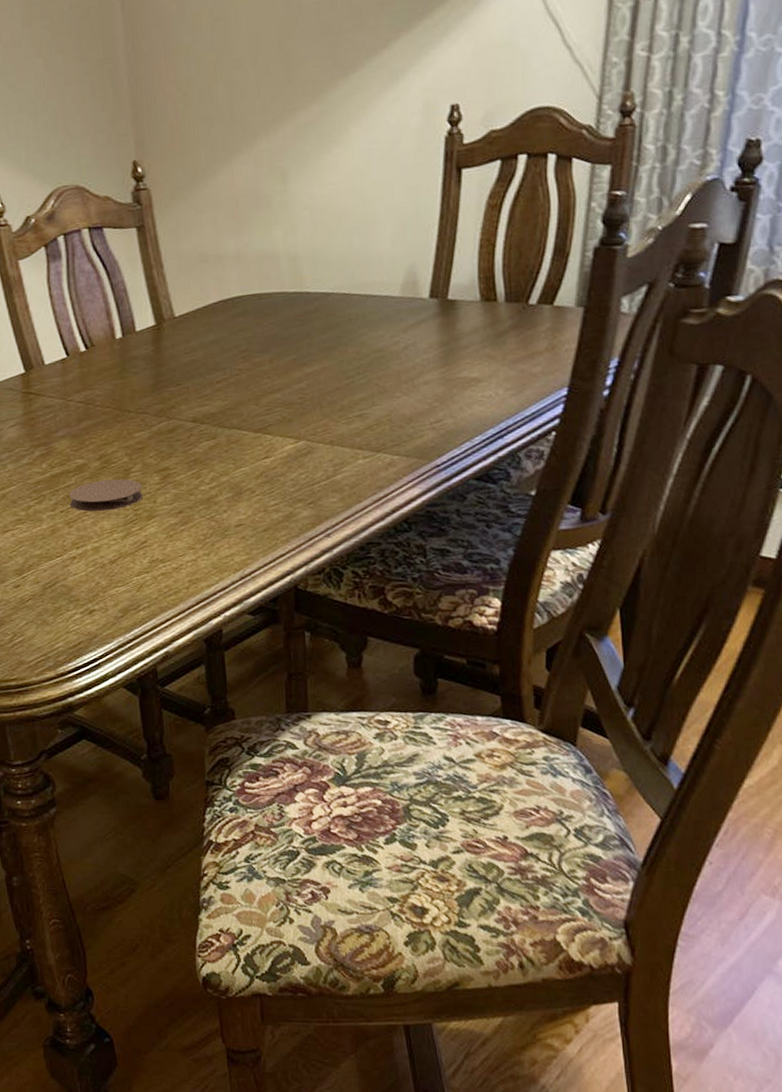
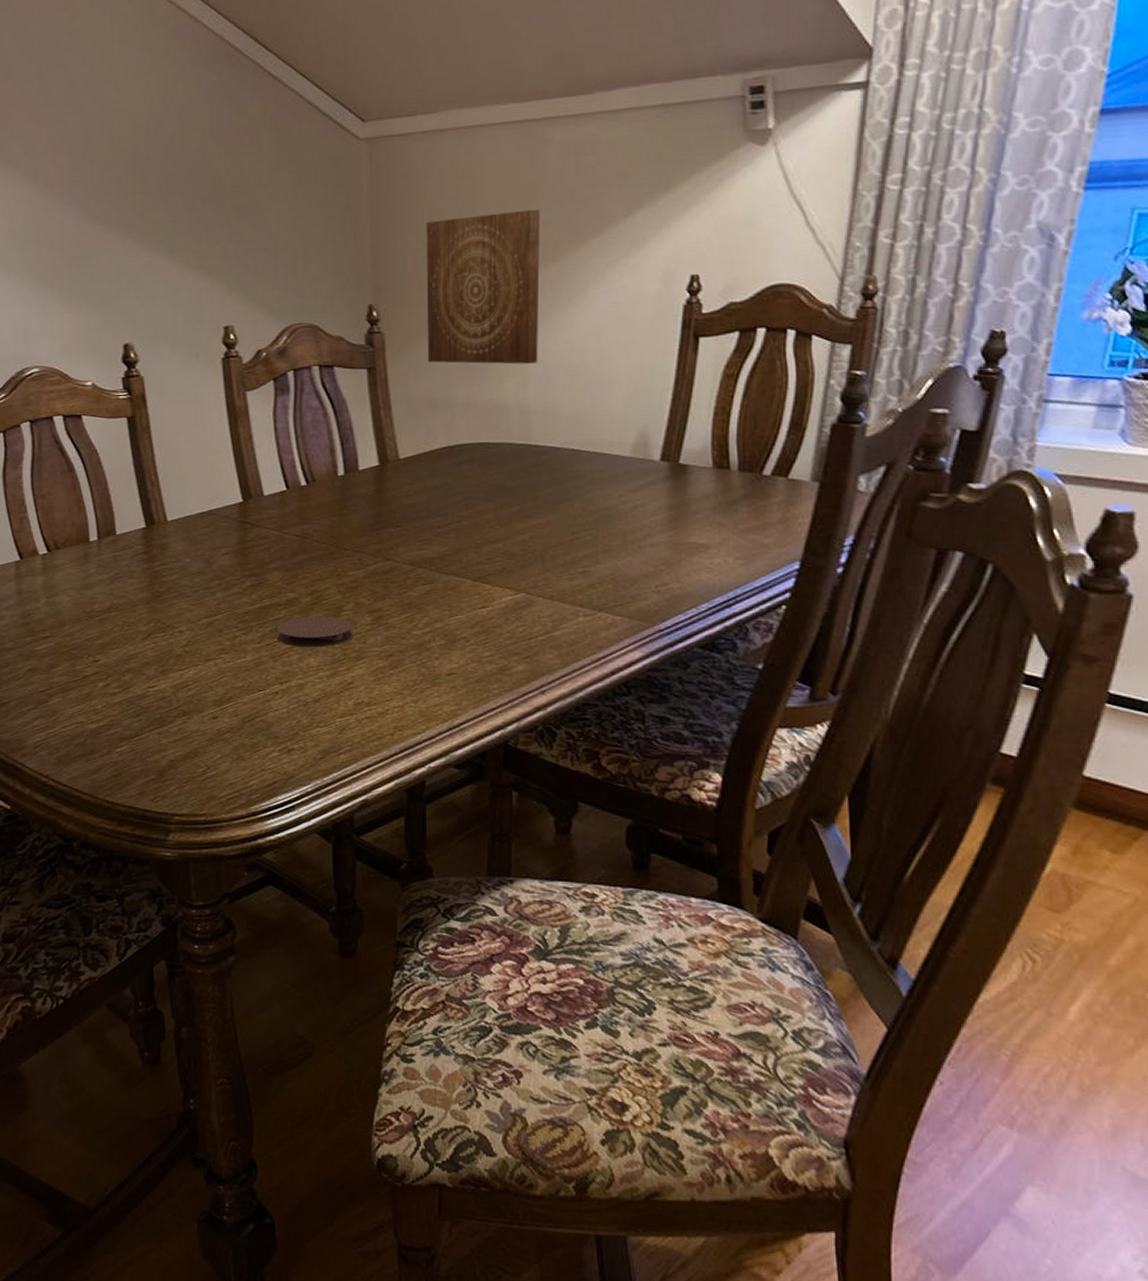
wall art: none [184,47,305,216] -> present [426,209,540,365]

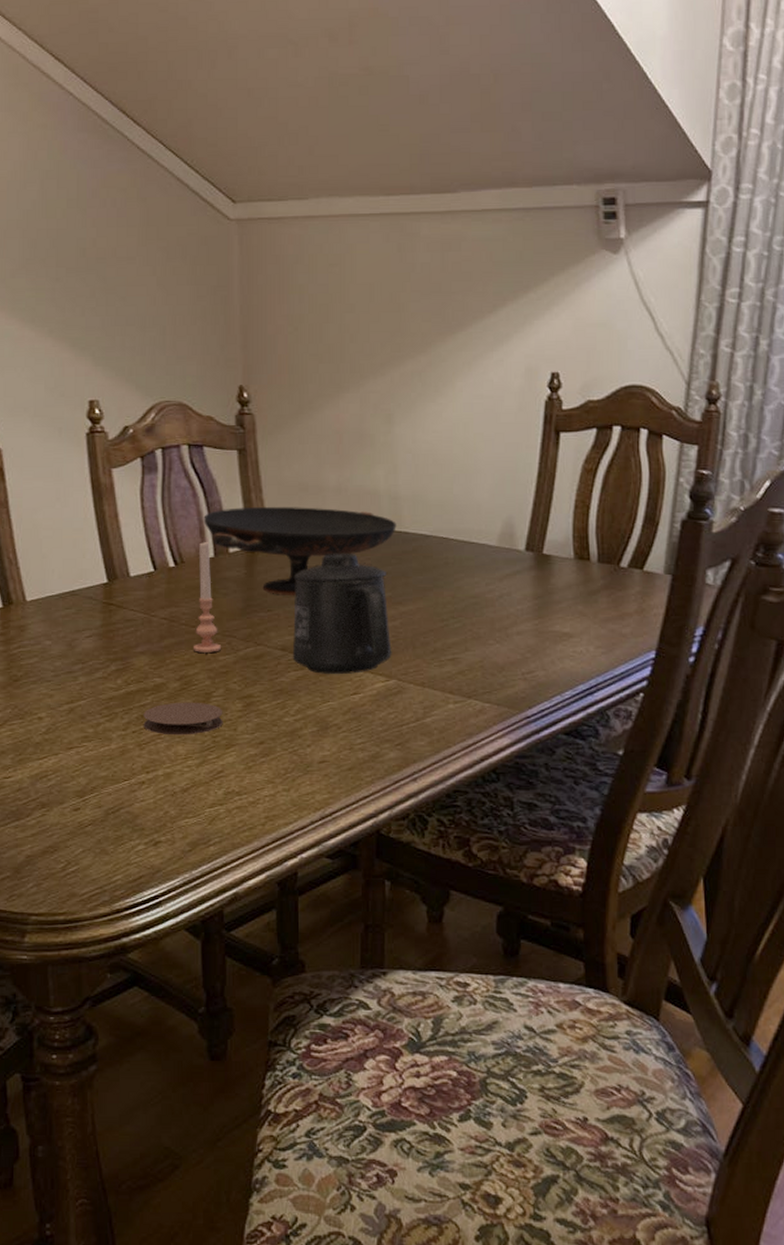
candle: none [325,459,351,568] -> present [194,541,221,653]
decorative bowl: none [334,423,526,512] -> present [203,507,397,597]
mug: none [420,468,521,588] -> present [292,554,392,674]
wall art: present [426,209,540,365] -> none [297,300,409,451]

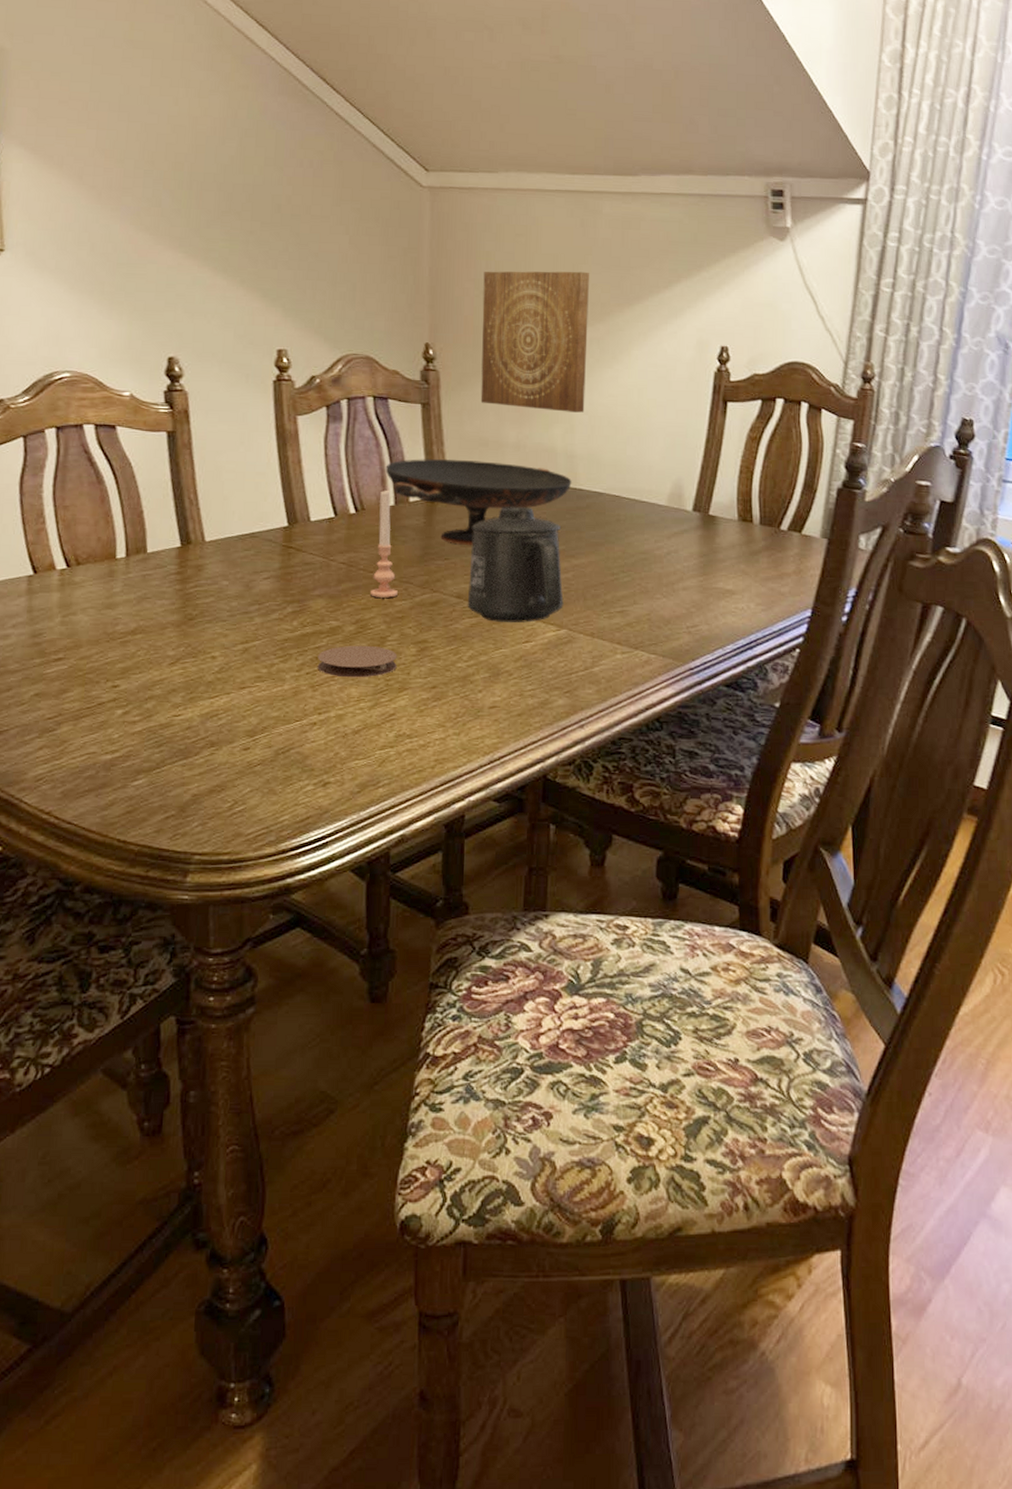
wall art: none [297,300,409,451] -> present [480,271,589,413]

